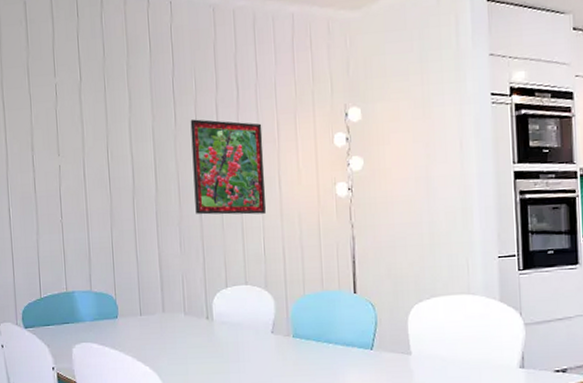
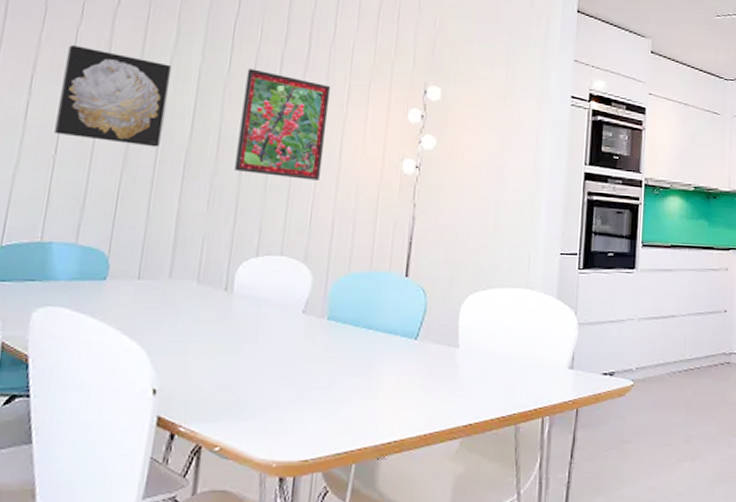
wall art: none [53,124,134,203] -> present [54,45,171,147]

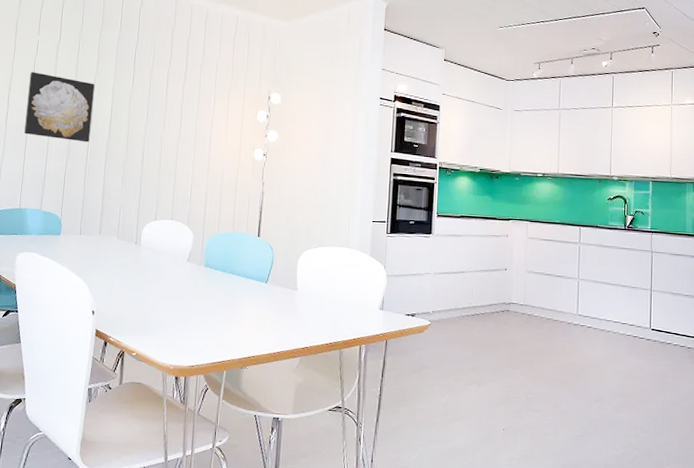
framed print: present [234,68,331,180] -> none [139,84,202,165]

